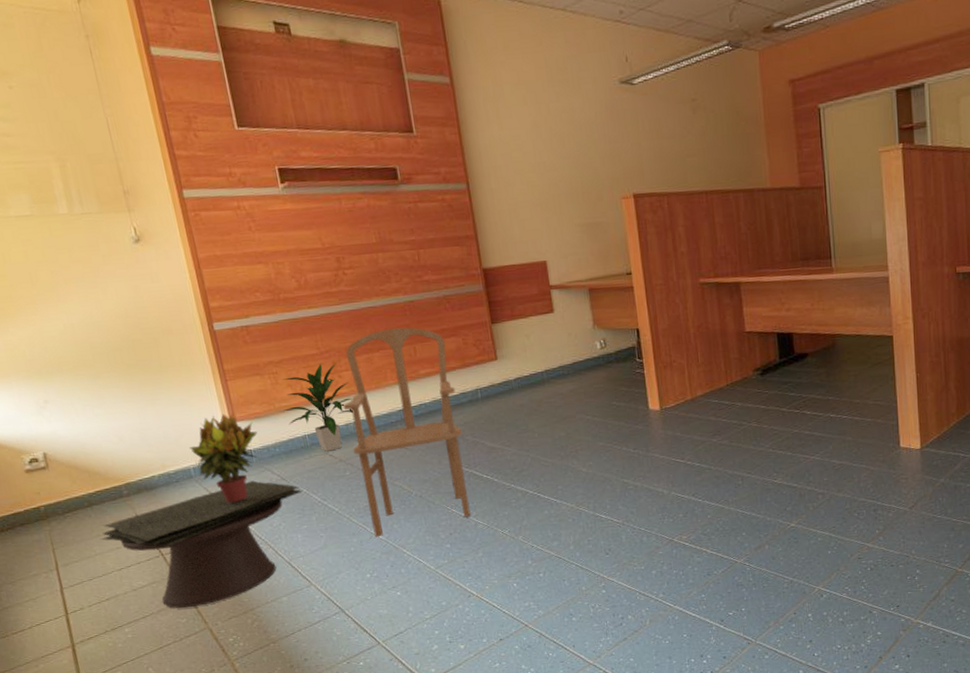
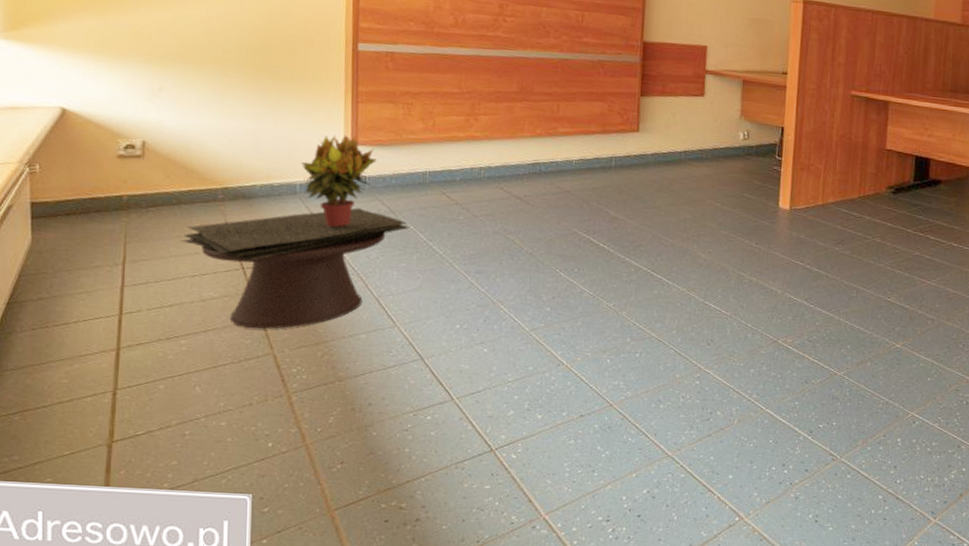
indoor plant: present [282,362,353,452] -> none [408,103,484,192]
armchair: present [342,327,471,538] -> none [472,81,591,289]

